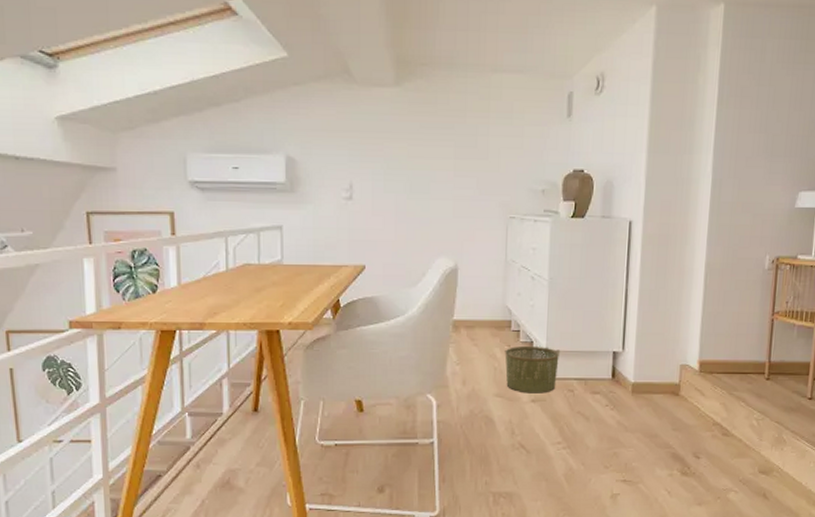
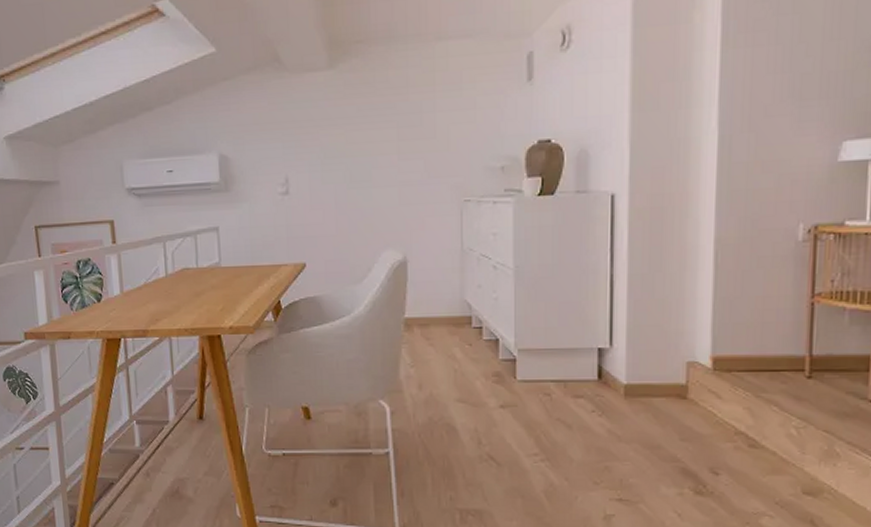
basket: present [505,347,561,393] -> none [466,345,533,398]

